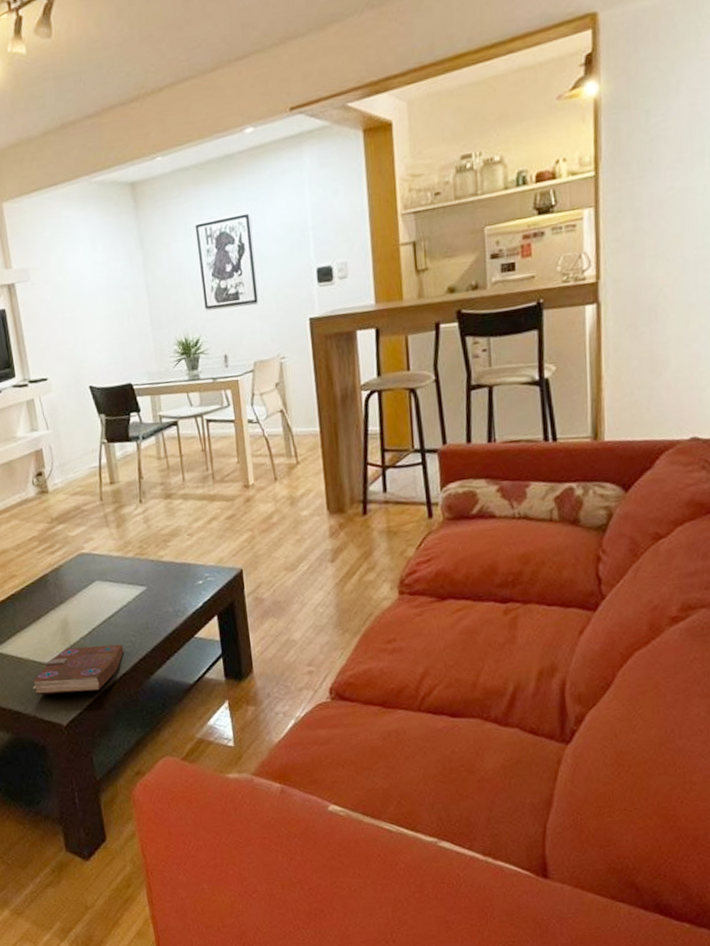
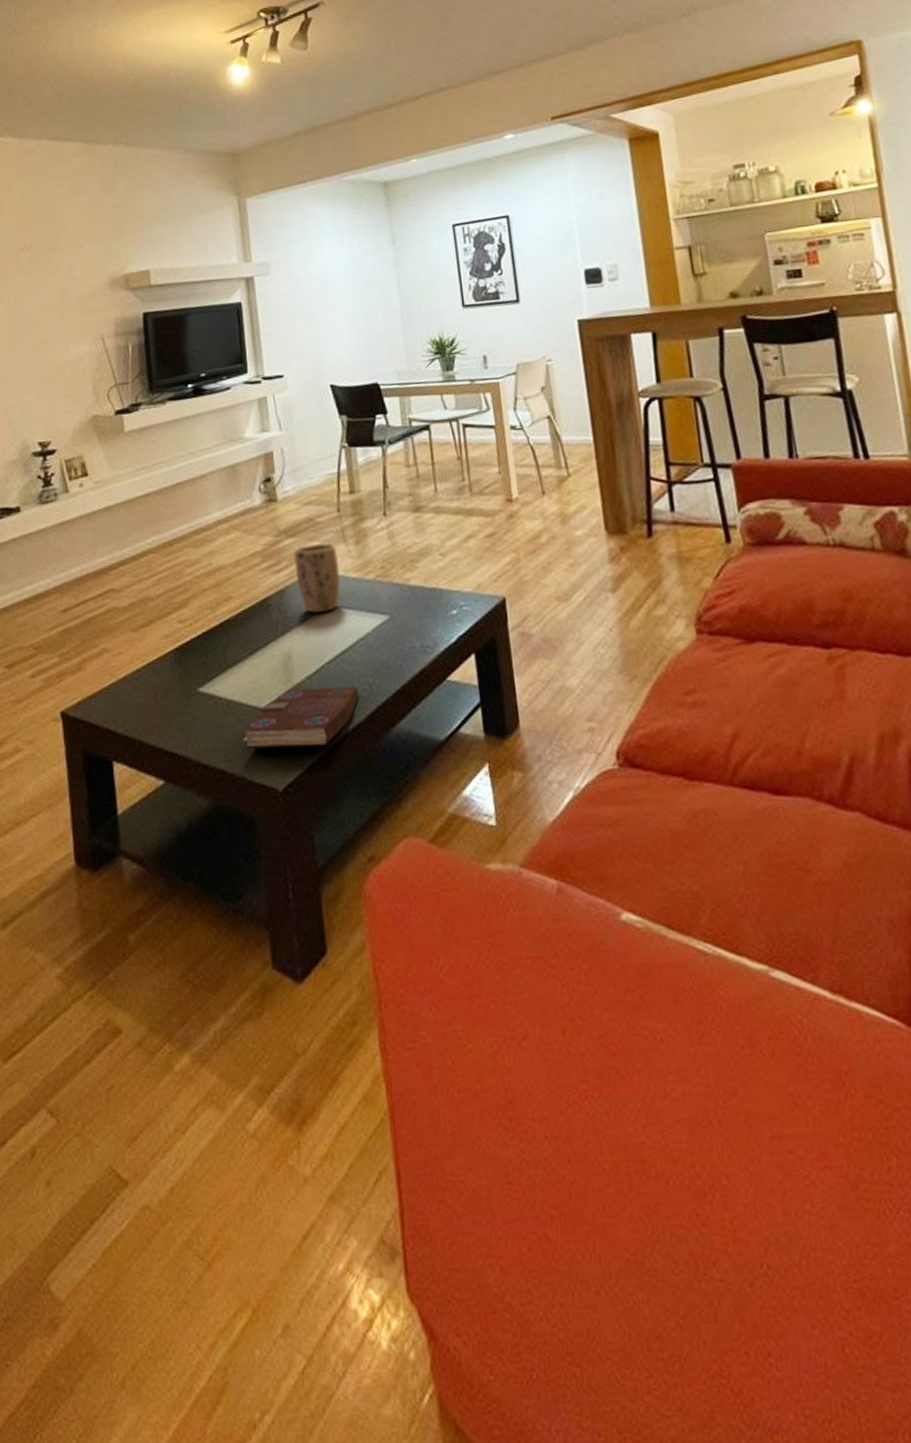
plant pot: none [65,528,105,587] -> present [294,543,340,614]

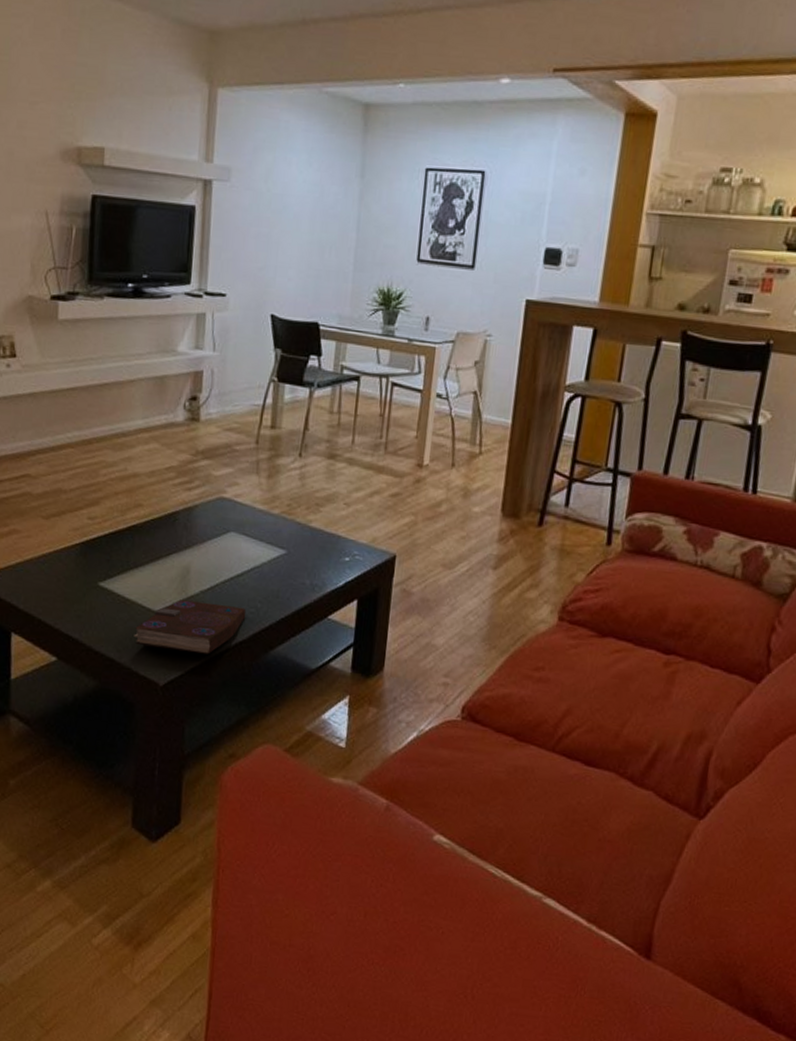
plant pot: present [294,543,340,614] -> none [206,470,249,536]

